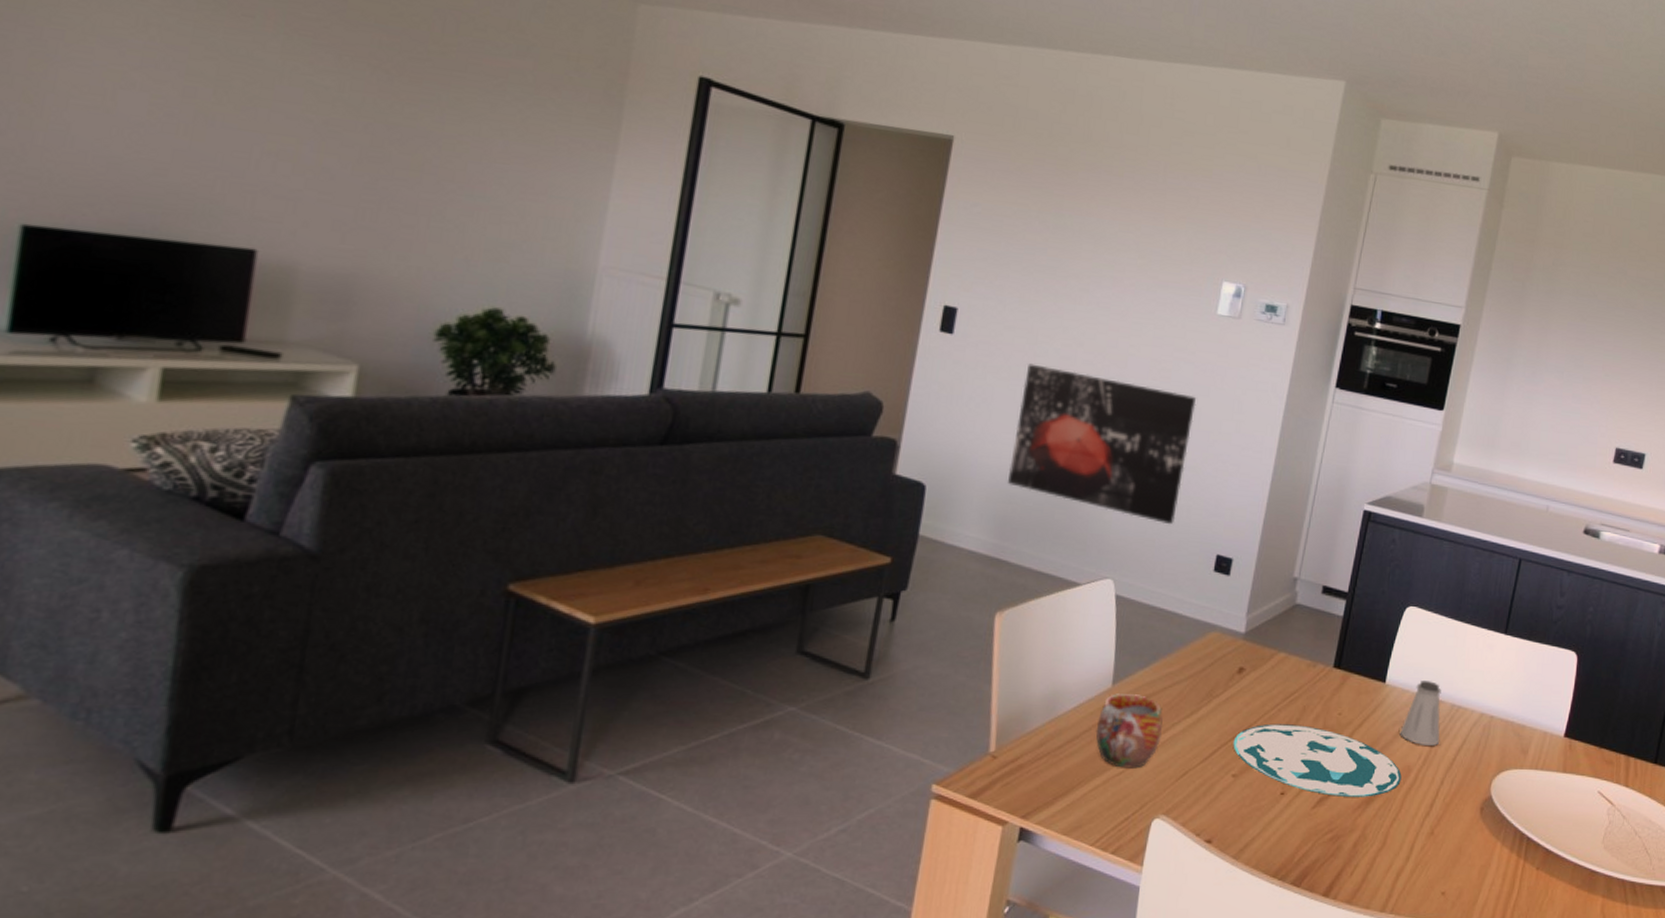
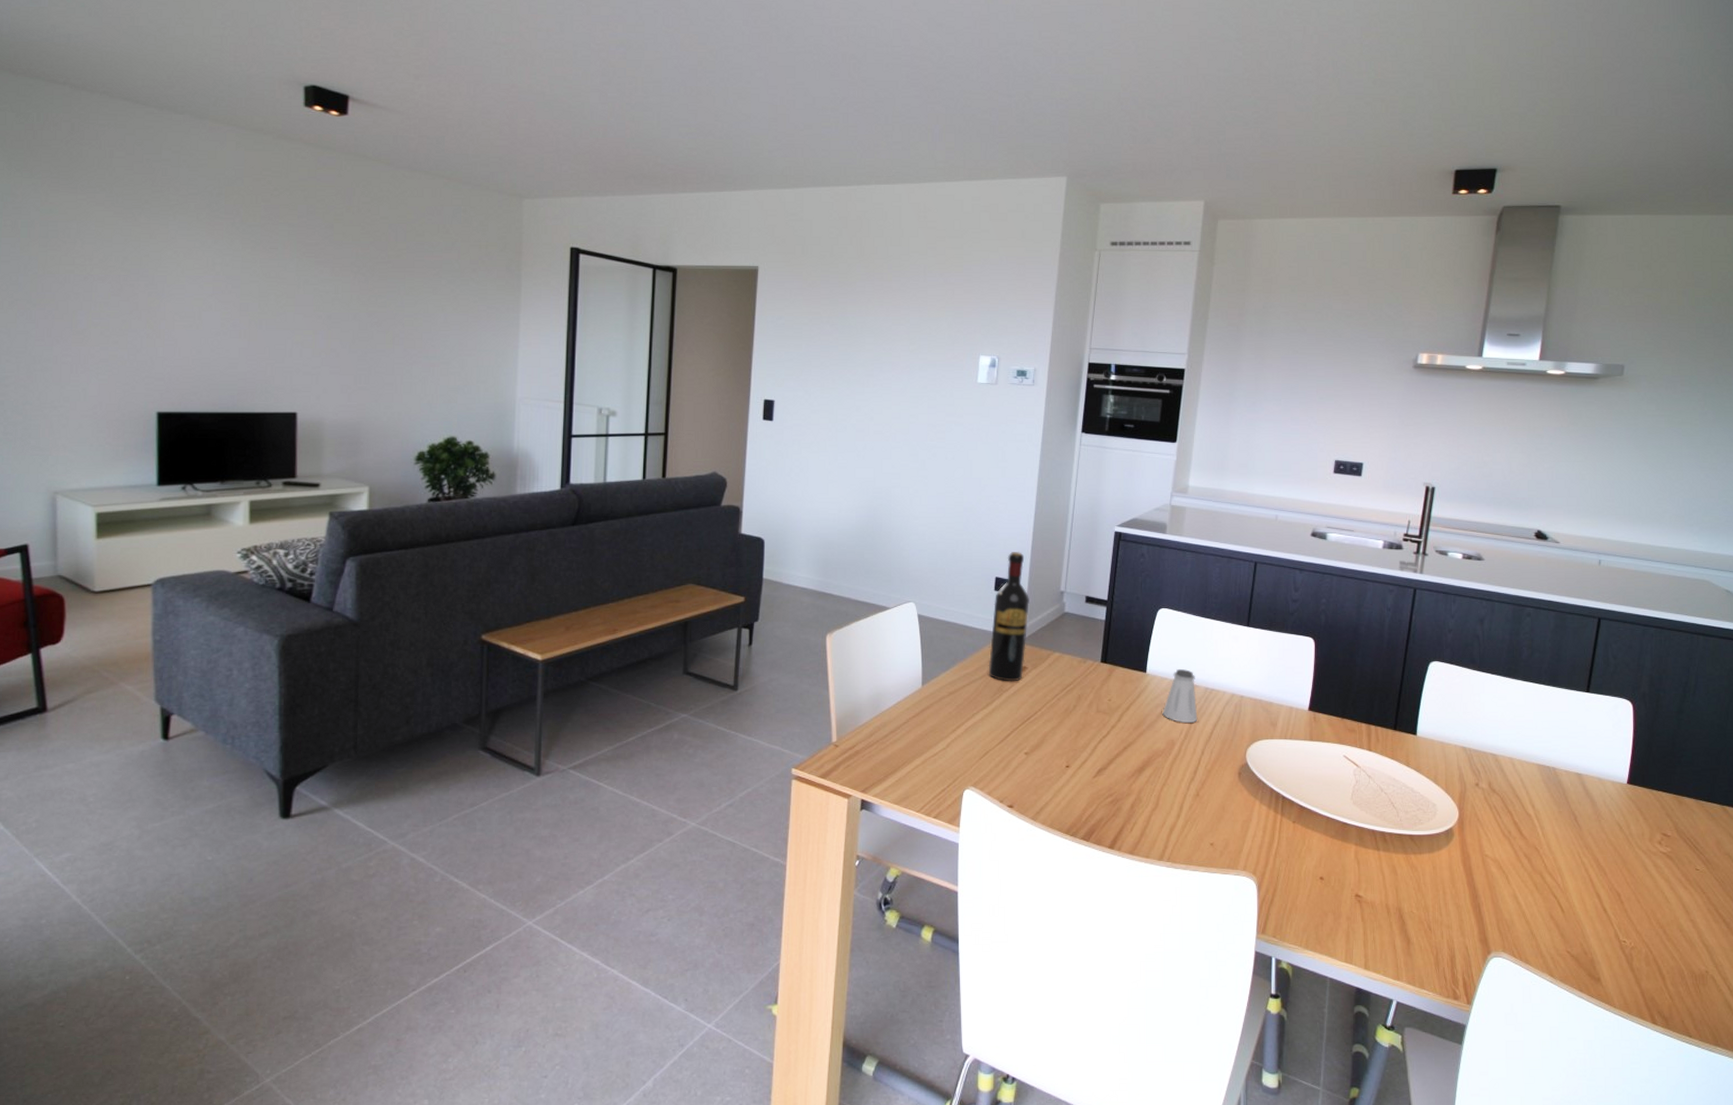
wall art: present [1007,363,1197,525] -> none [825,438,968,556]
mug: present [1095,694,1163,769] -> none [912,692,966,751]
wine bottle: none [1196,525,1256,686] -> present [988,552,1031,682]
plate: present [1233,723,1402,797] -> none [1023,710,1167,767]

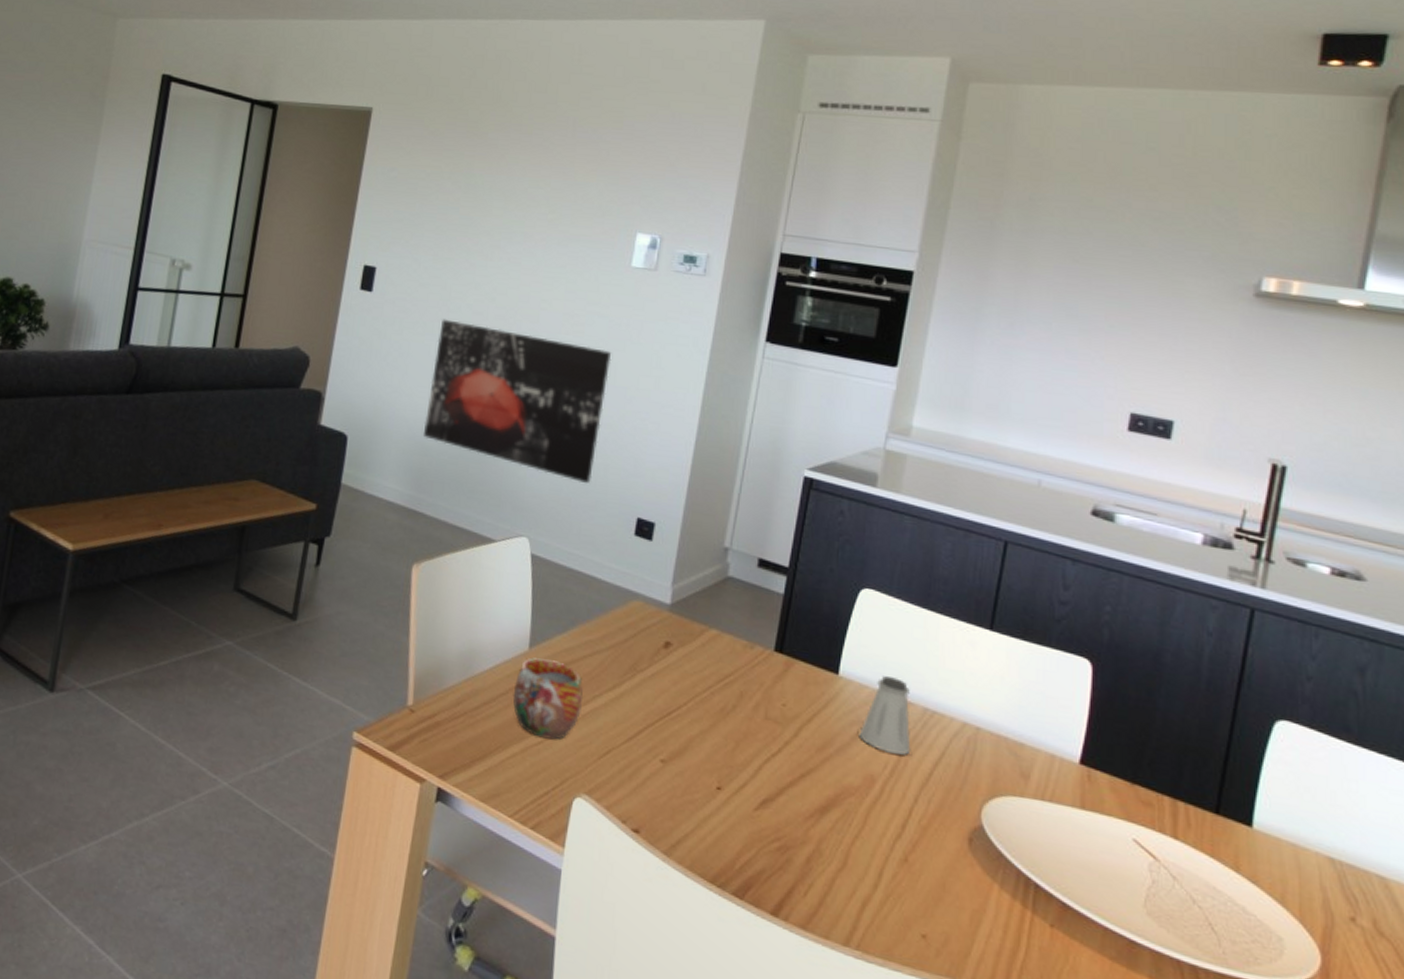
wall art: none [825,438,968,556] -> present [422,319,612,484]
mug: none [912,692,966,751] -> present [513,657,584,740]
wine bottle: present [988,552,1031,682] -> none [618,487,682,661]

